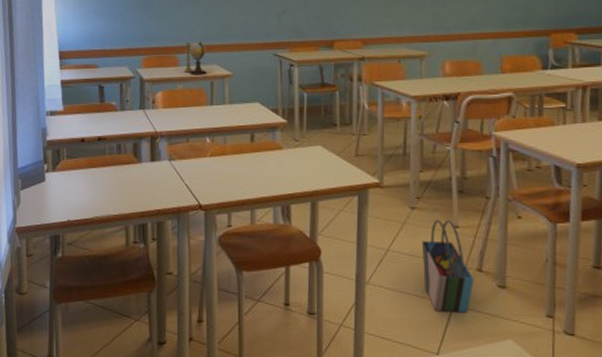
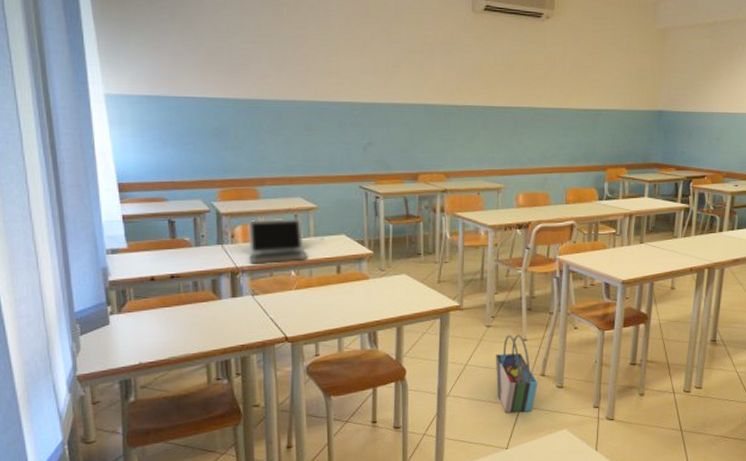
laptop: none [167,84,223,130] -> present [248,217,308,264]
globe: present [184,42,207,75] -> none [265,174,290,208]

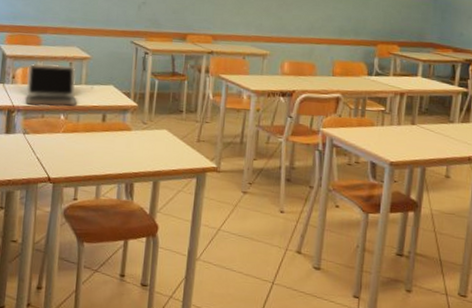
tote bag: present [496,334,538,413] -> none [249,204,293,291]

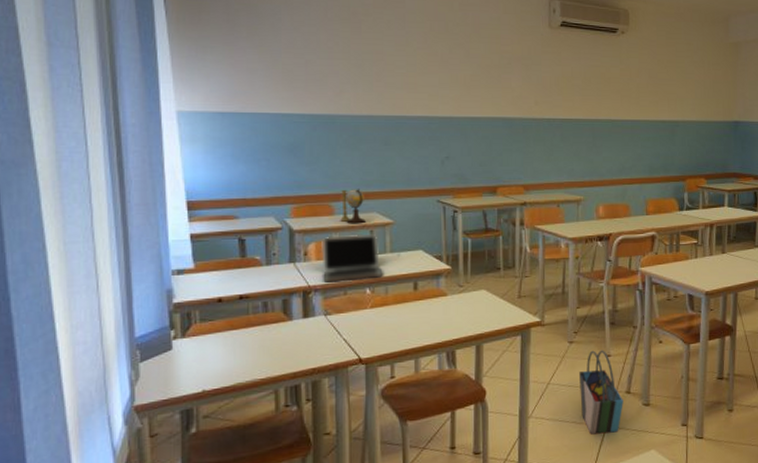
globe: none [45,23,68,56] -> present [340,189,366,224]
tote bag: none [249,204,293,291] -> present [579,350,623,435]

